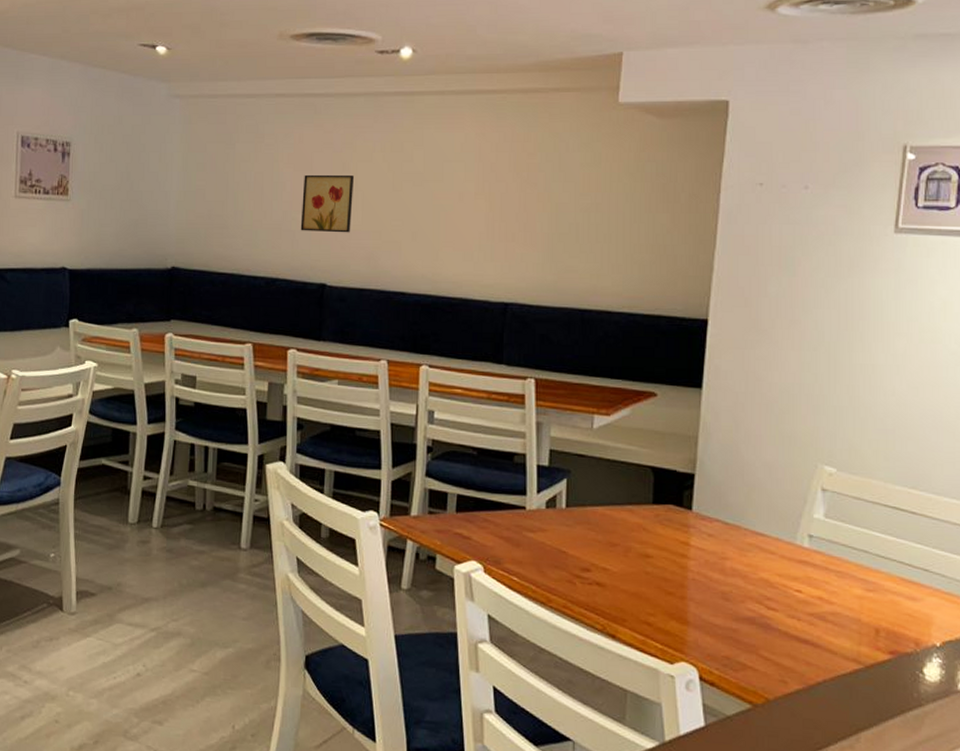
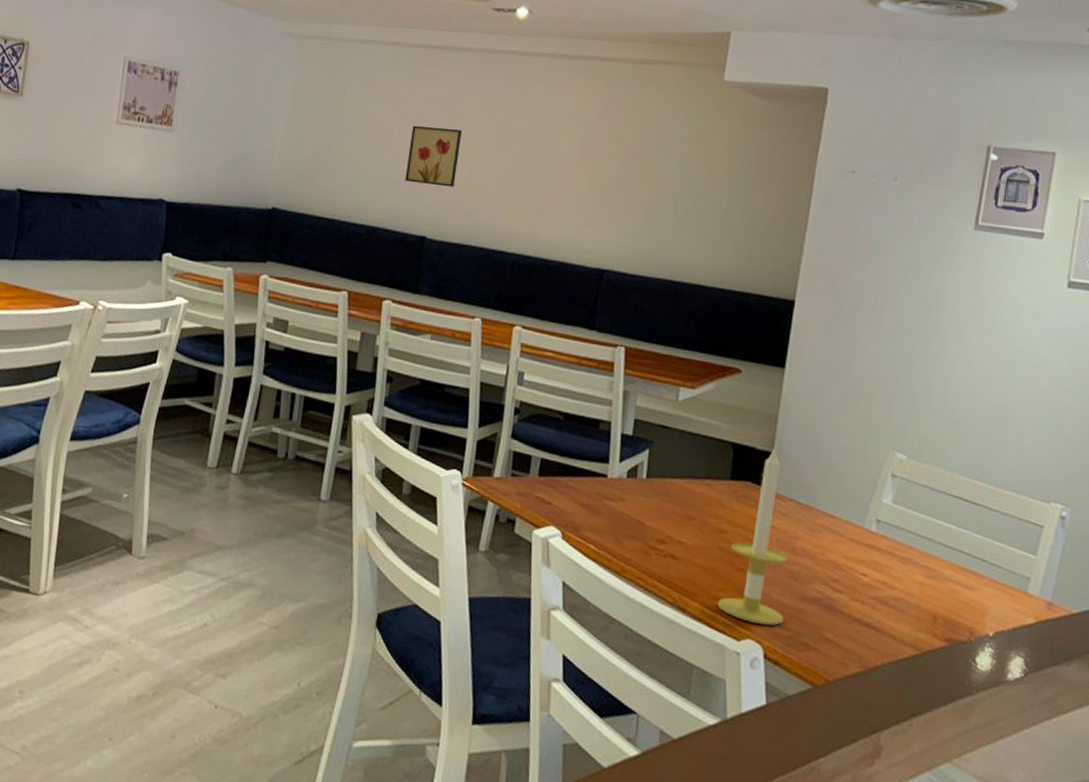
candle: none [648,468,718,647] -> present [717,446,789,626]

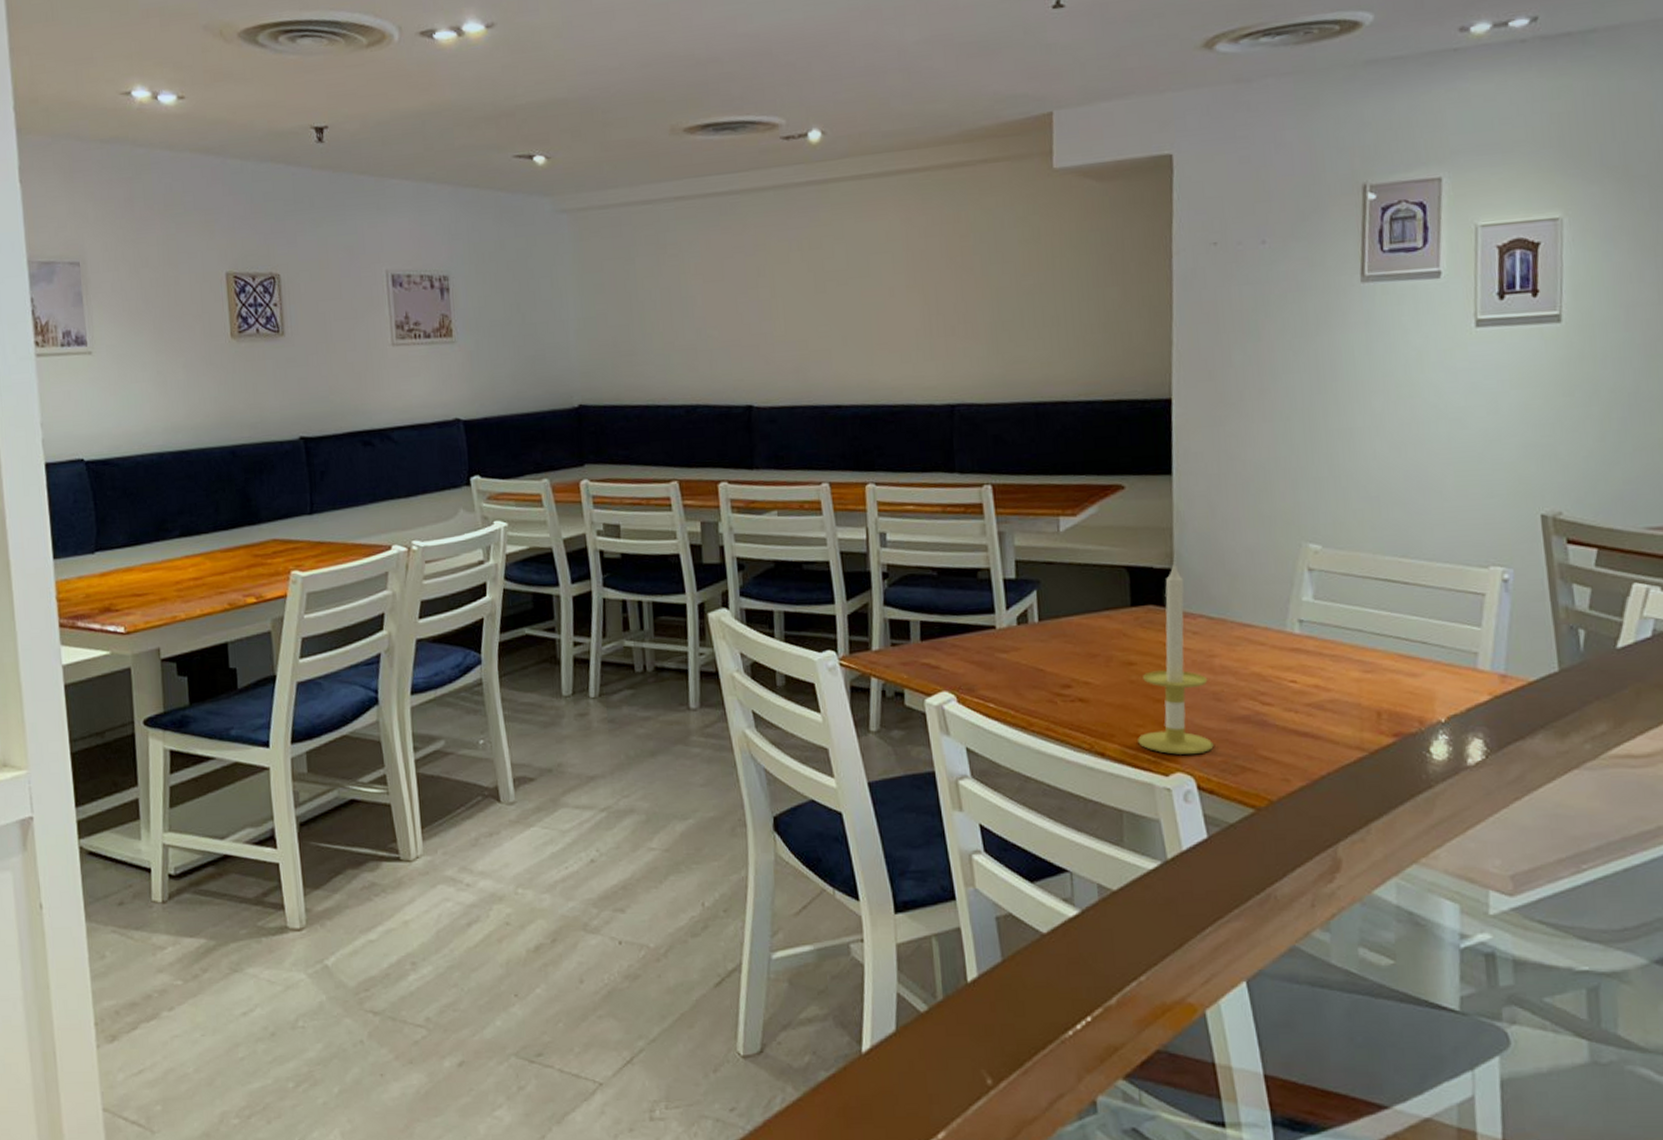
wall art: present [405,125,463,187] -> none [715,279,774,349]

